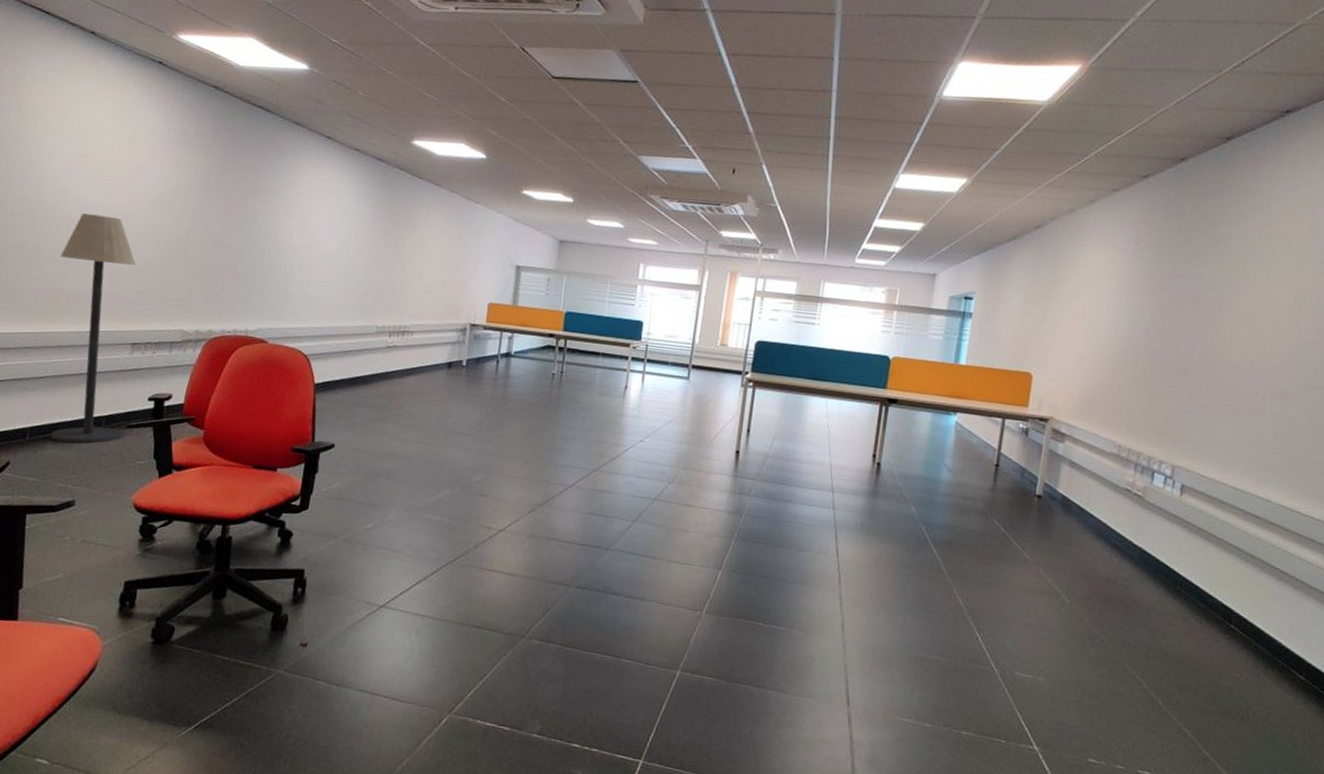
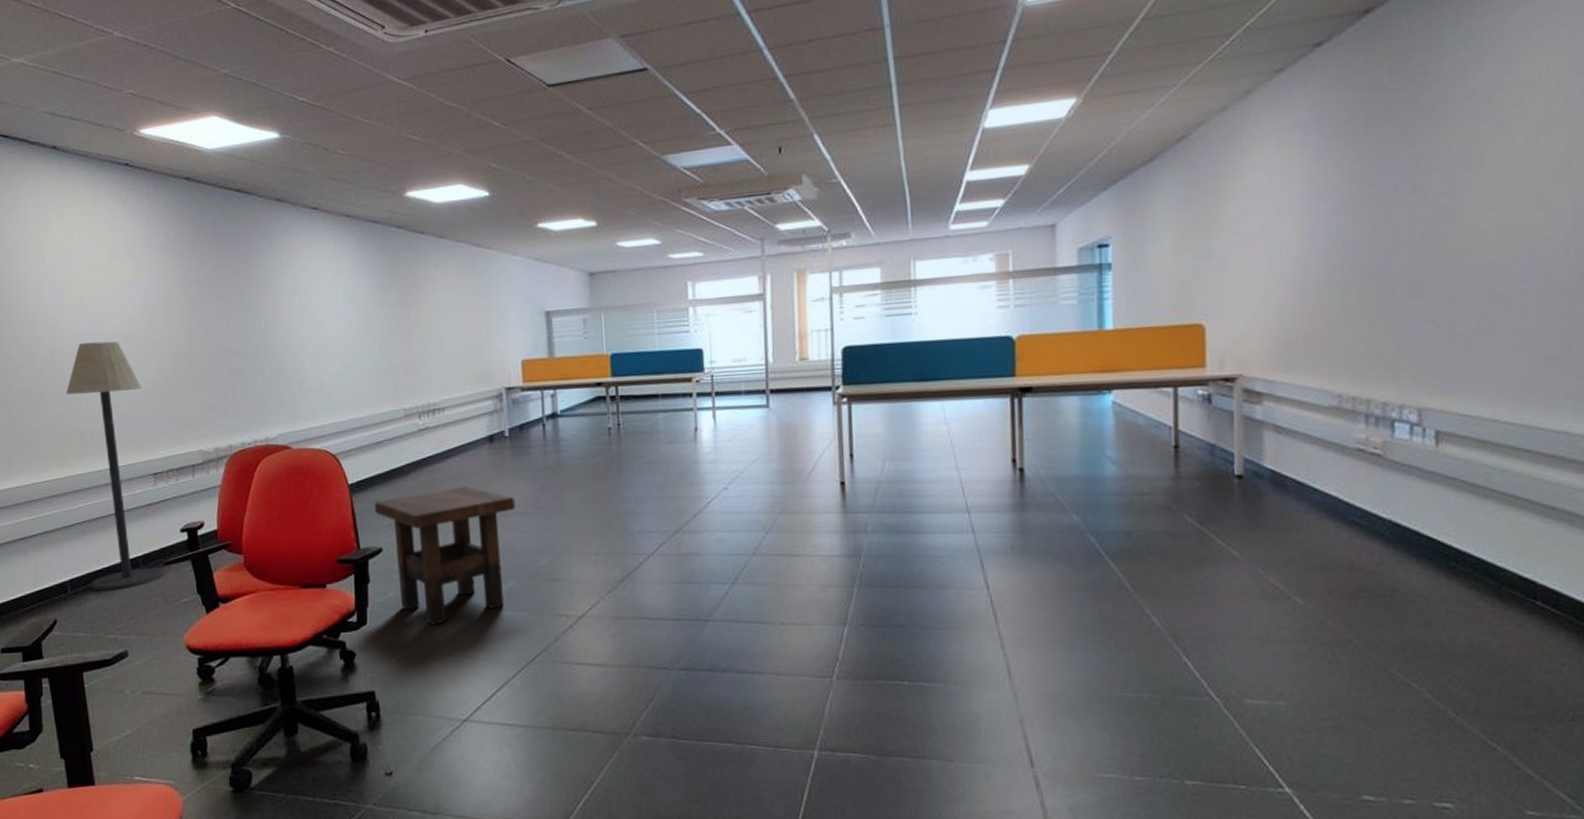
side table: none [333,402,461,519] -> present [374,486,516,625]

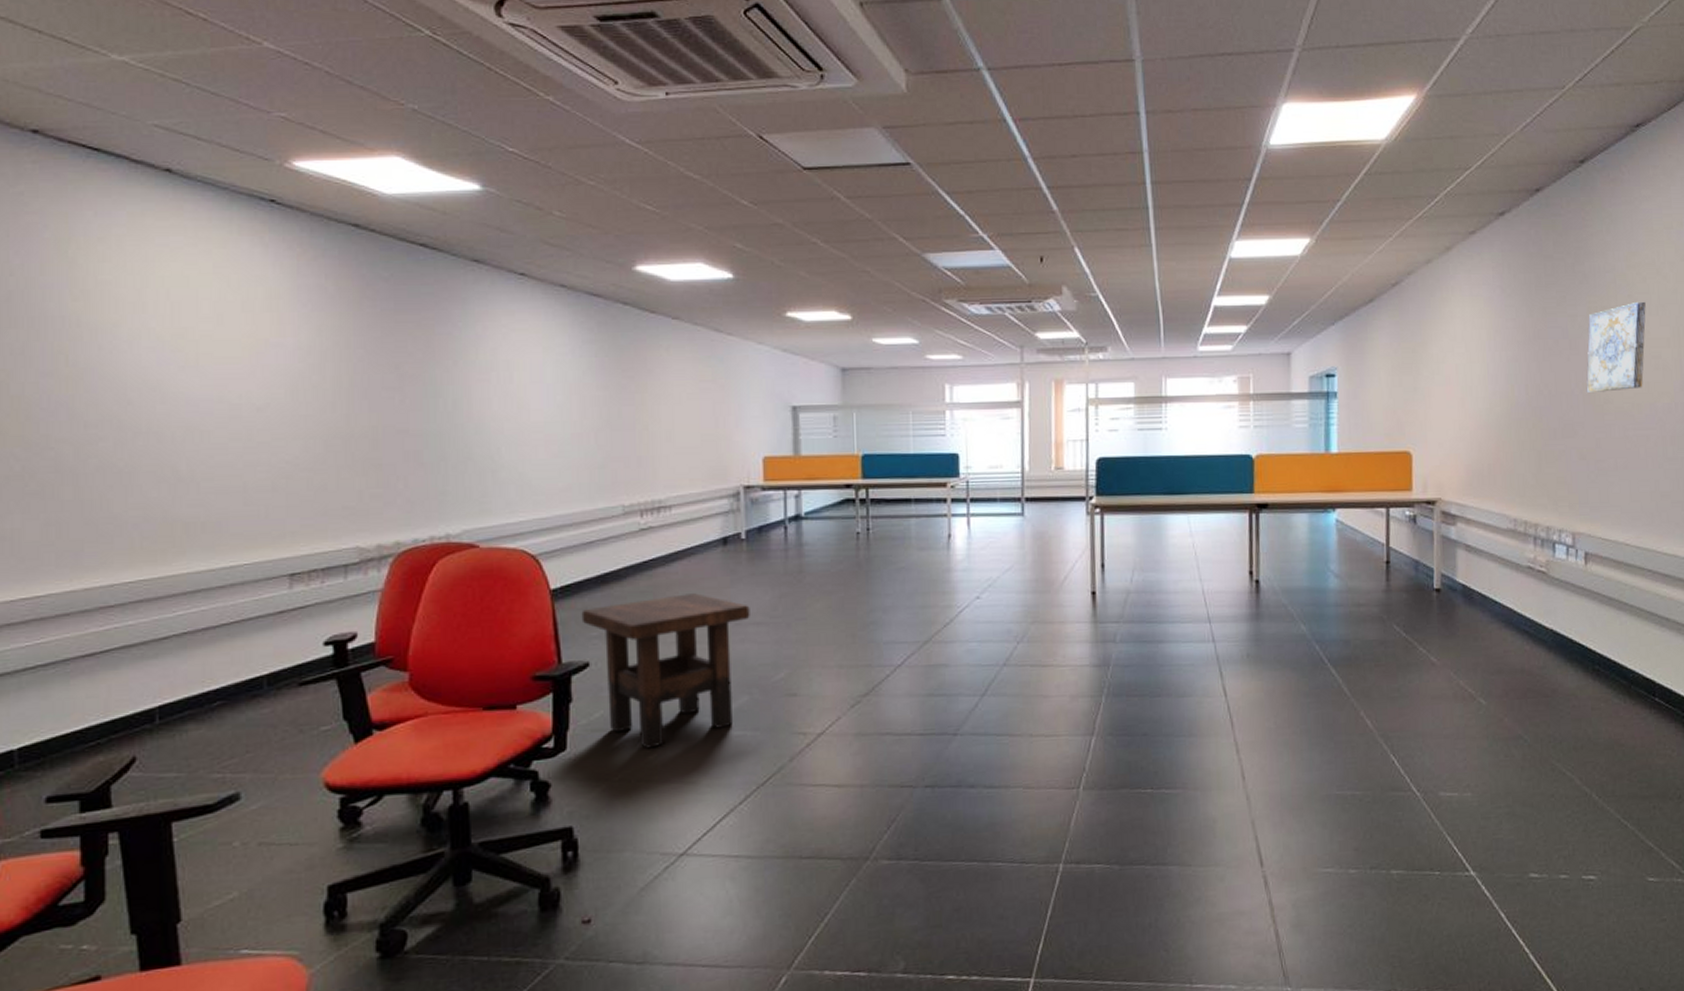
floor lamp: present [66,341,162,591] -> none [168,411,295,719]
wall art: none [1436,128,1522,244] -> present [1586,301,1646,392]

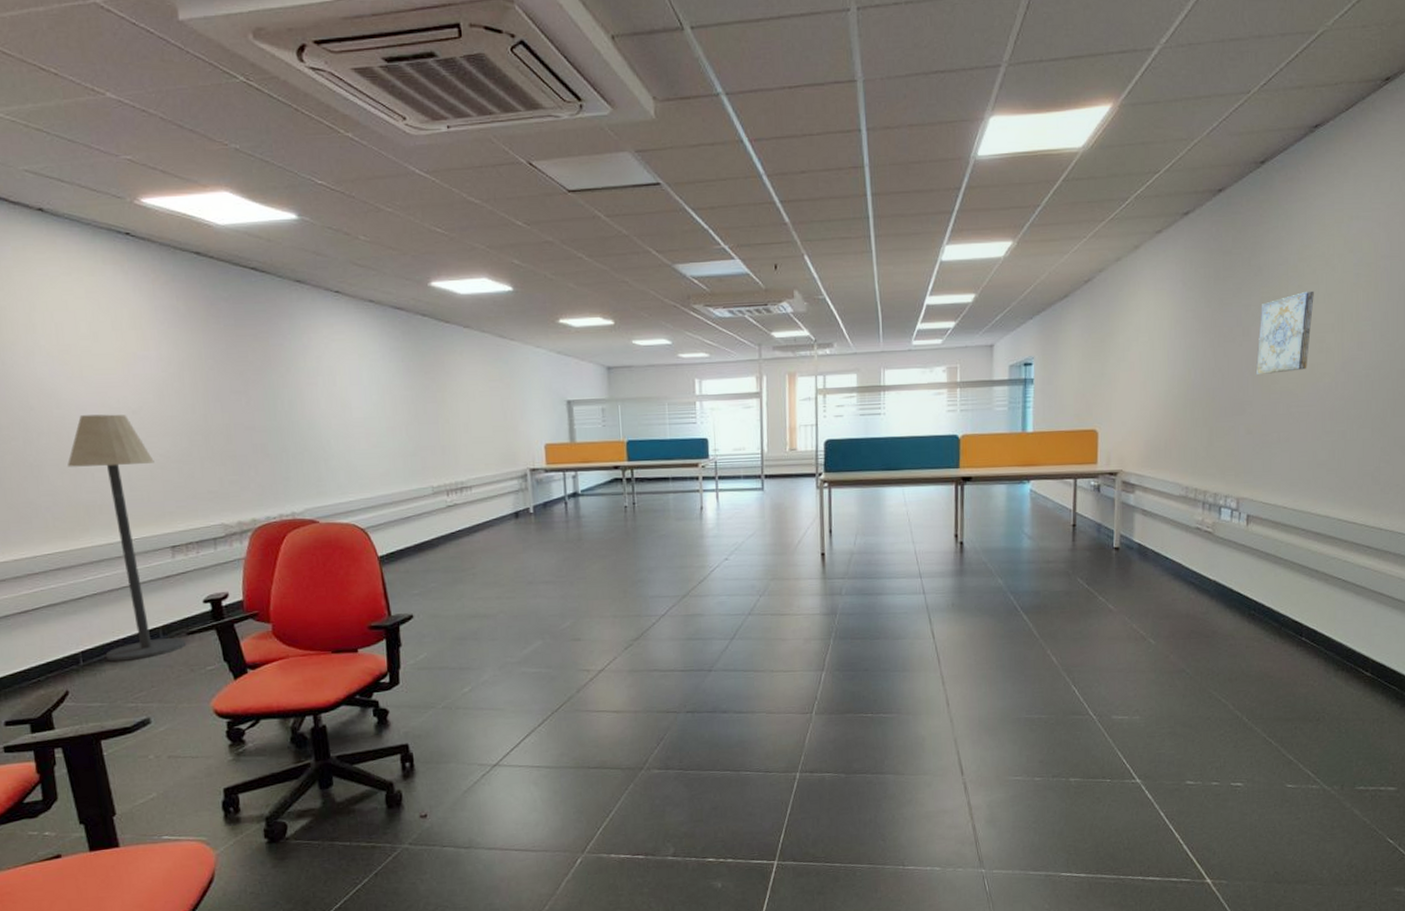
floor lamp: none [168,411,295,719] -> present [68,414,185,661]
side table: present [581,593,750,749] -> none [404,558,540,683]

